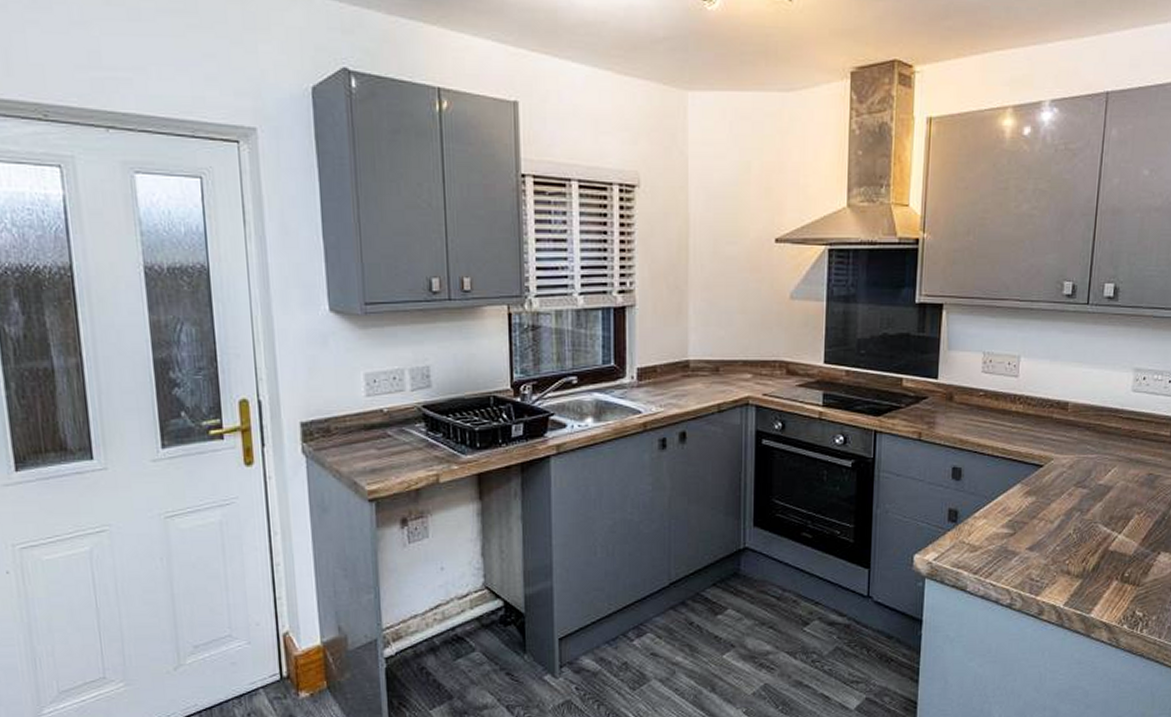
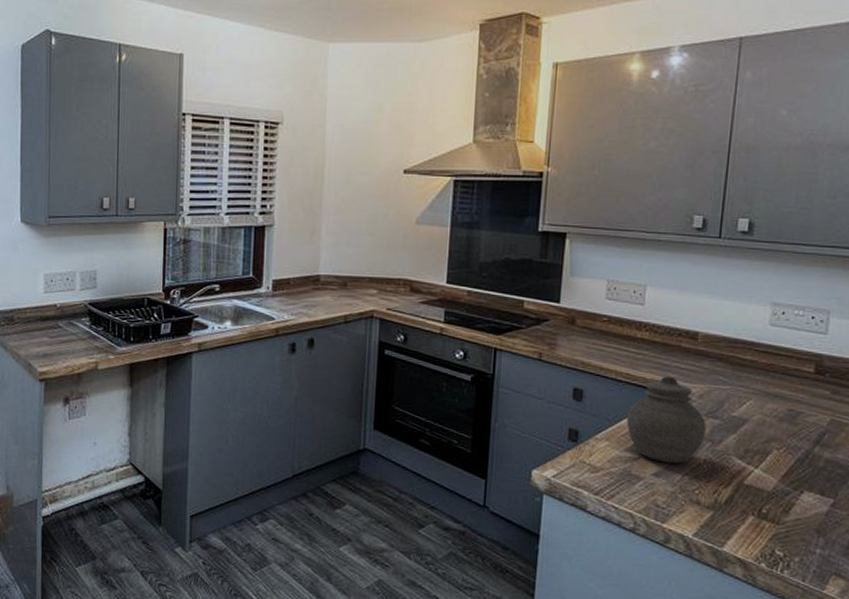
jar: none [1003,449,1076,536] -> present [626,376,706,464]

